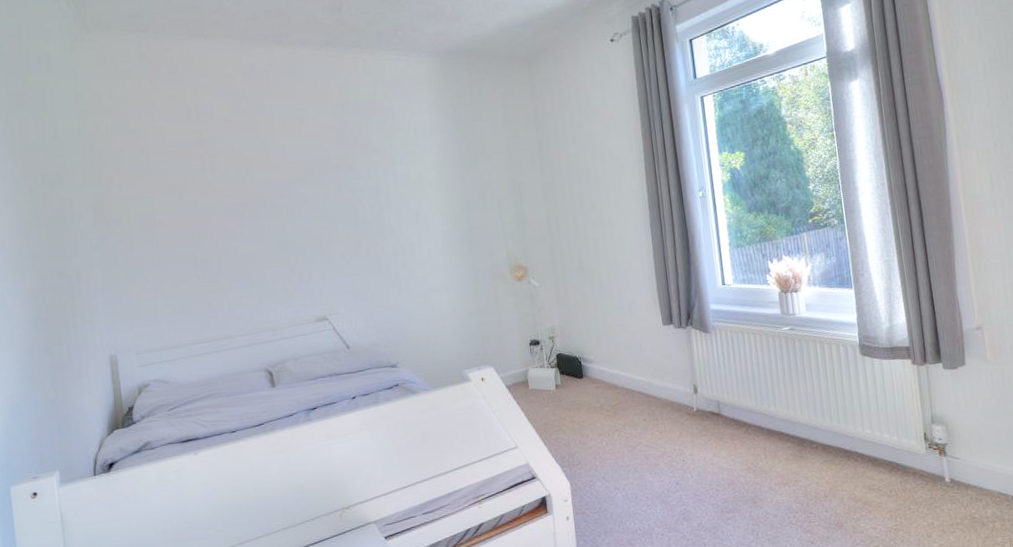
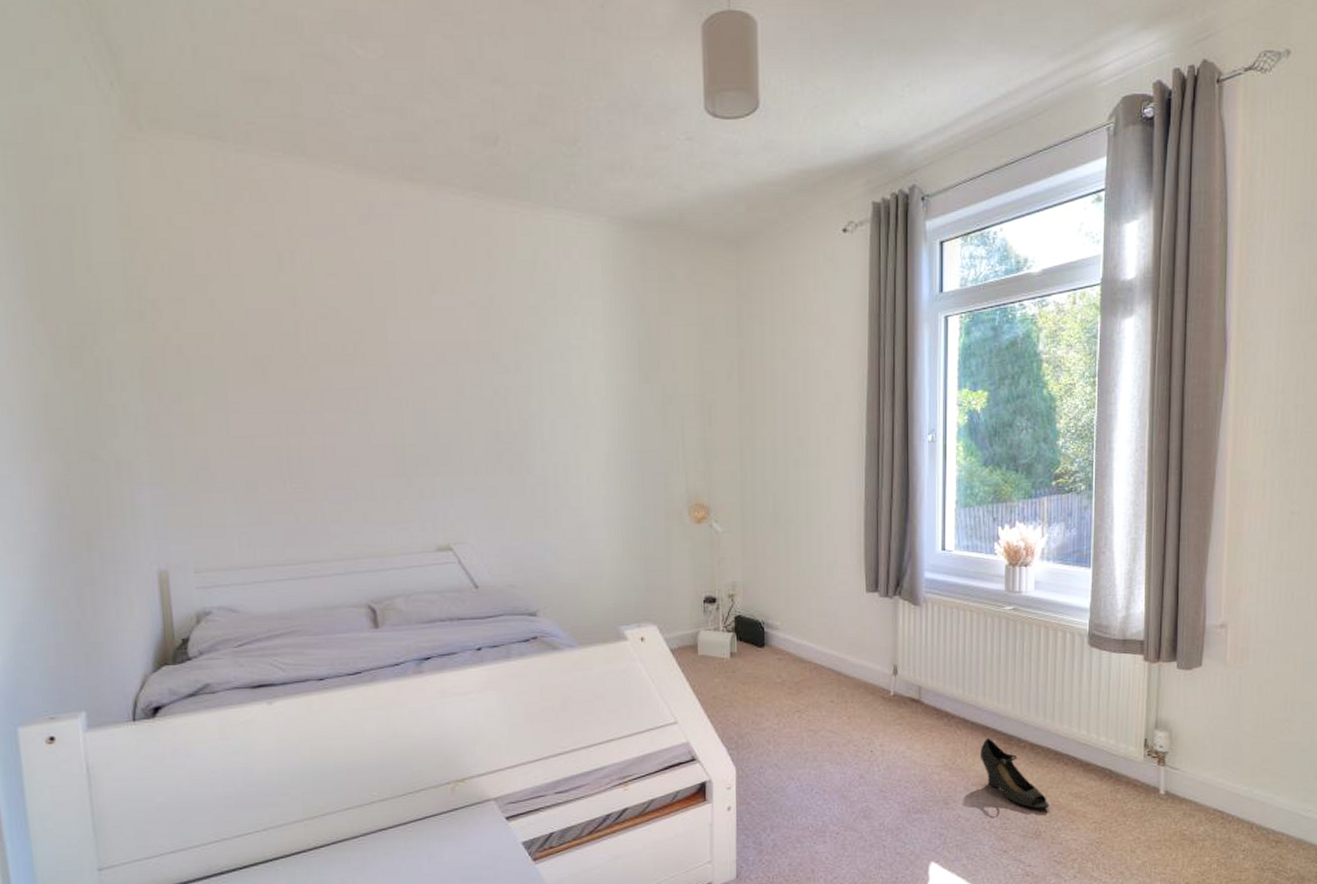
shoe: none [778,442,847,503] -> present [979,738,1050,809]

